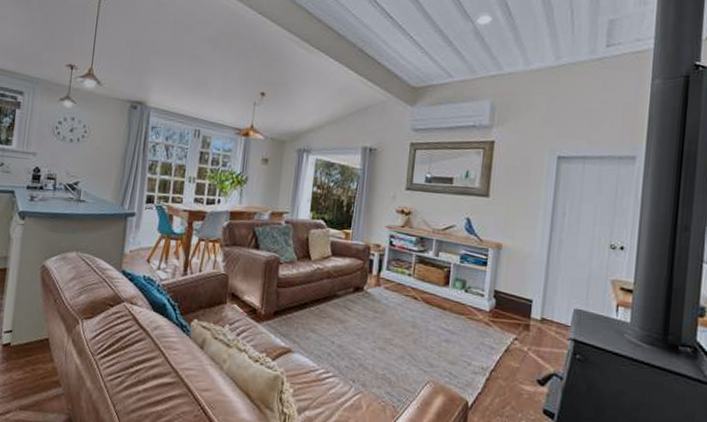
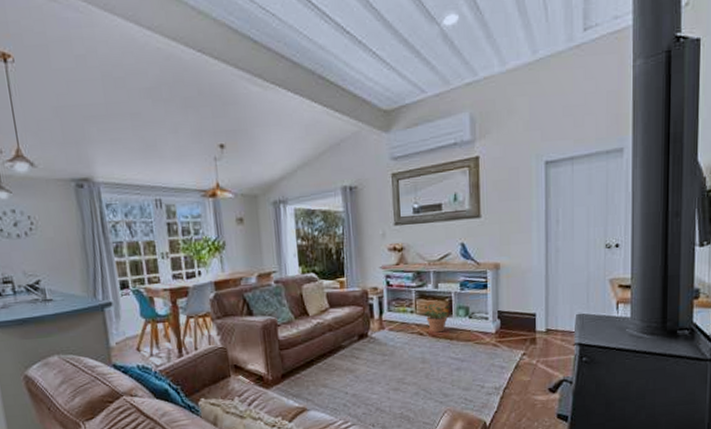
potted plant: none [419,270,451,301] -> present [422,304,454,333]

